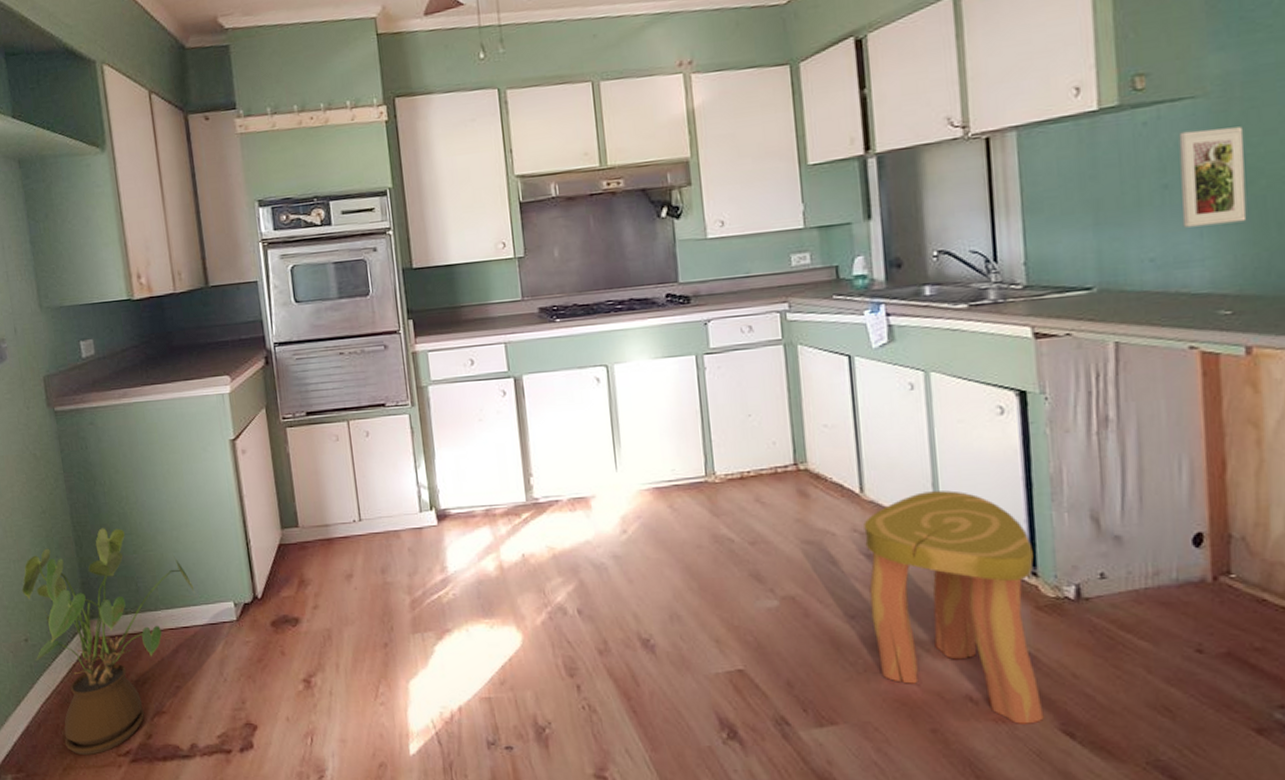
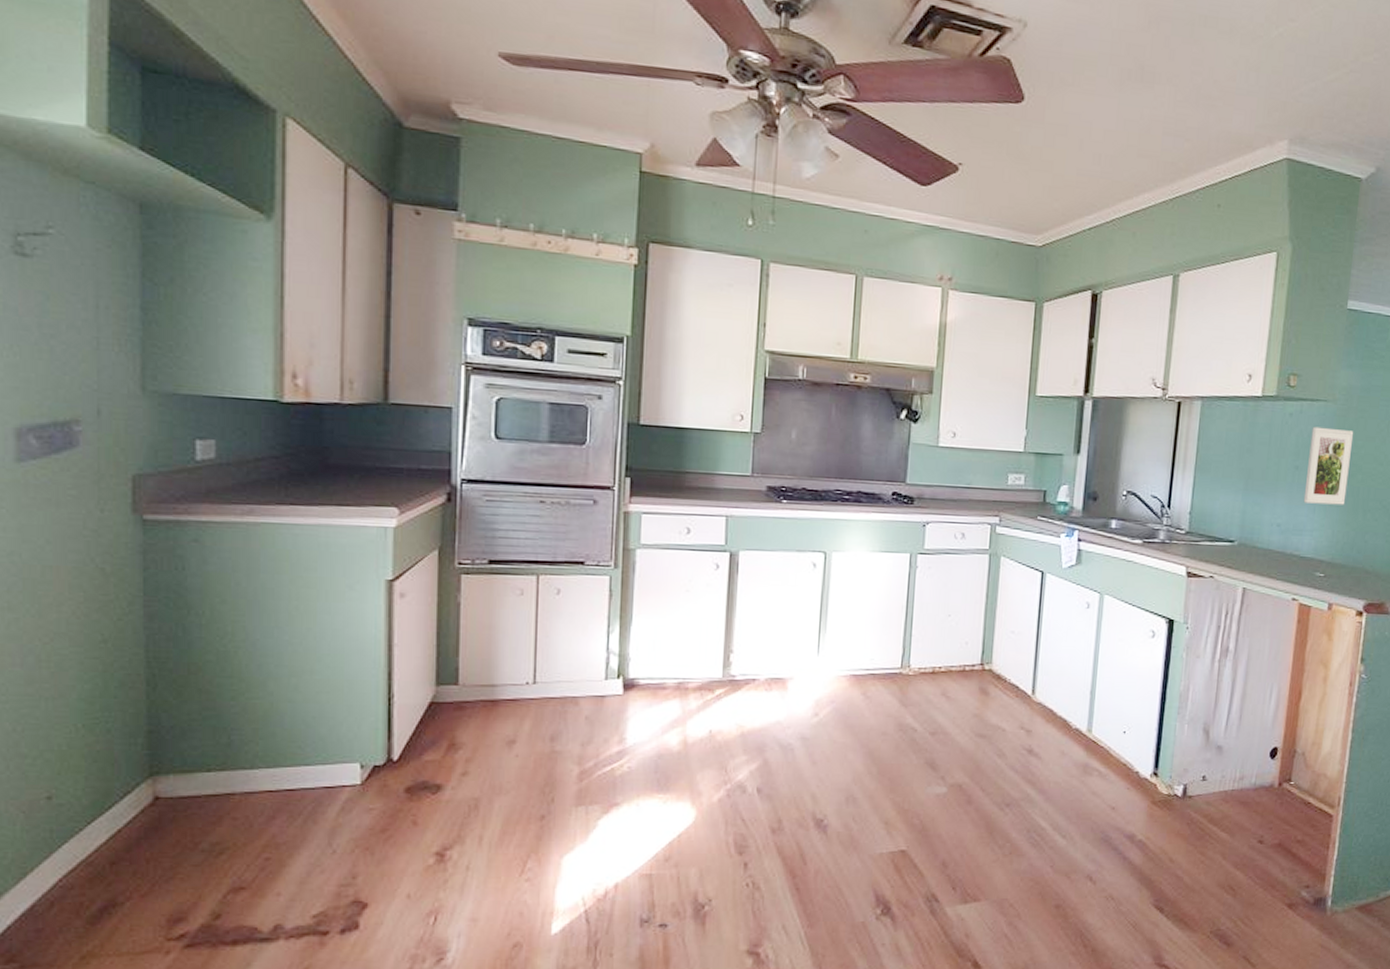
house plant: present [22,528,195,755] -> none [53,667,310,939]
stool: present [863,490,1044,724] -> none [1023,698,1158,901]

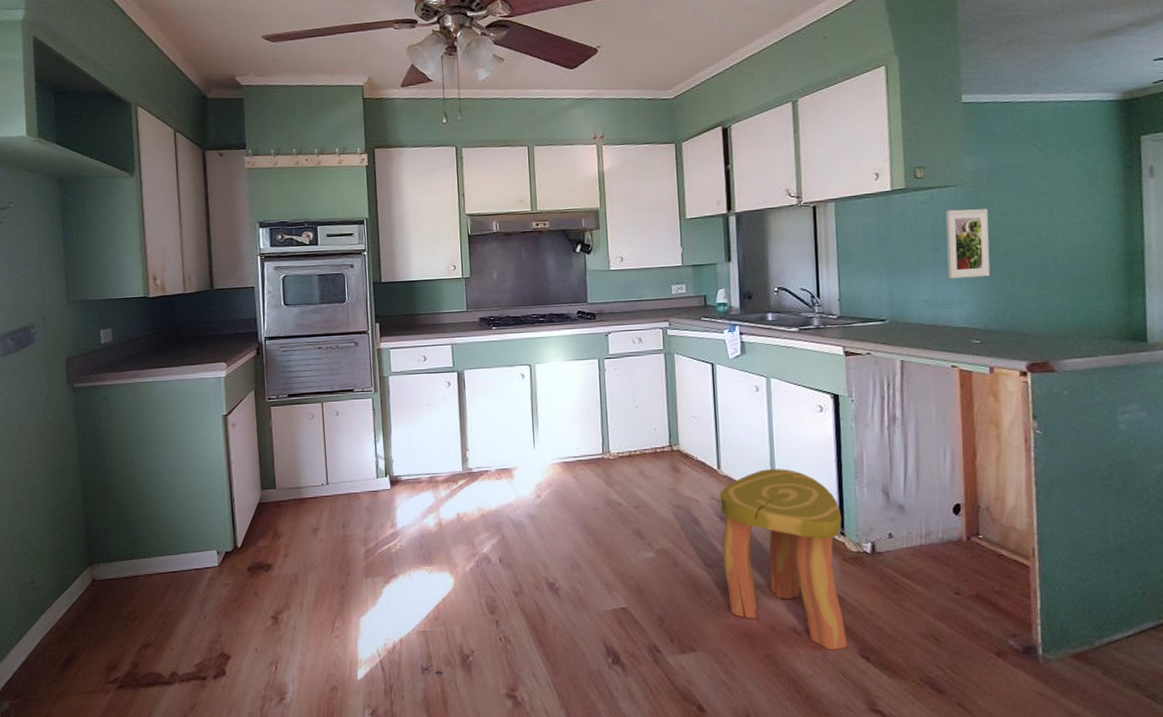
stool: none [1023,698,1158,901] -> present [719,469,848,650]

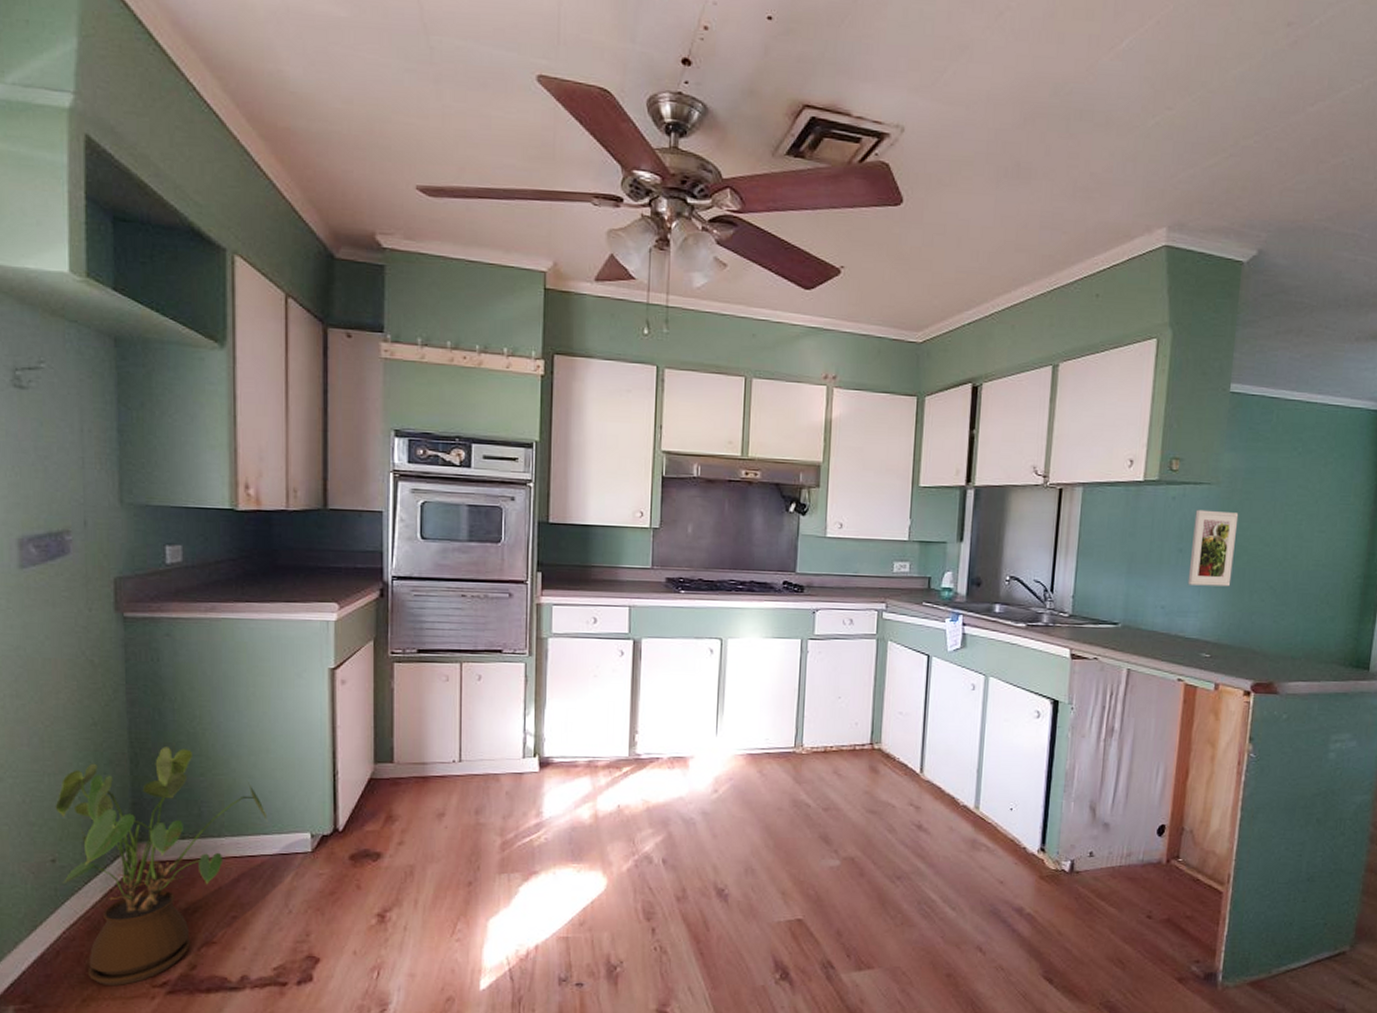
house plant: none [32,487,184,682] -> present [55,747,268,985]
stool: present [719,469,848,650] -> none [913,776,1045,971]

